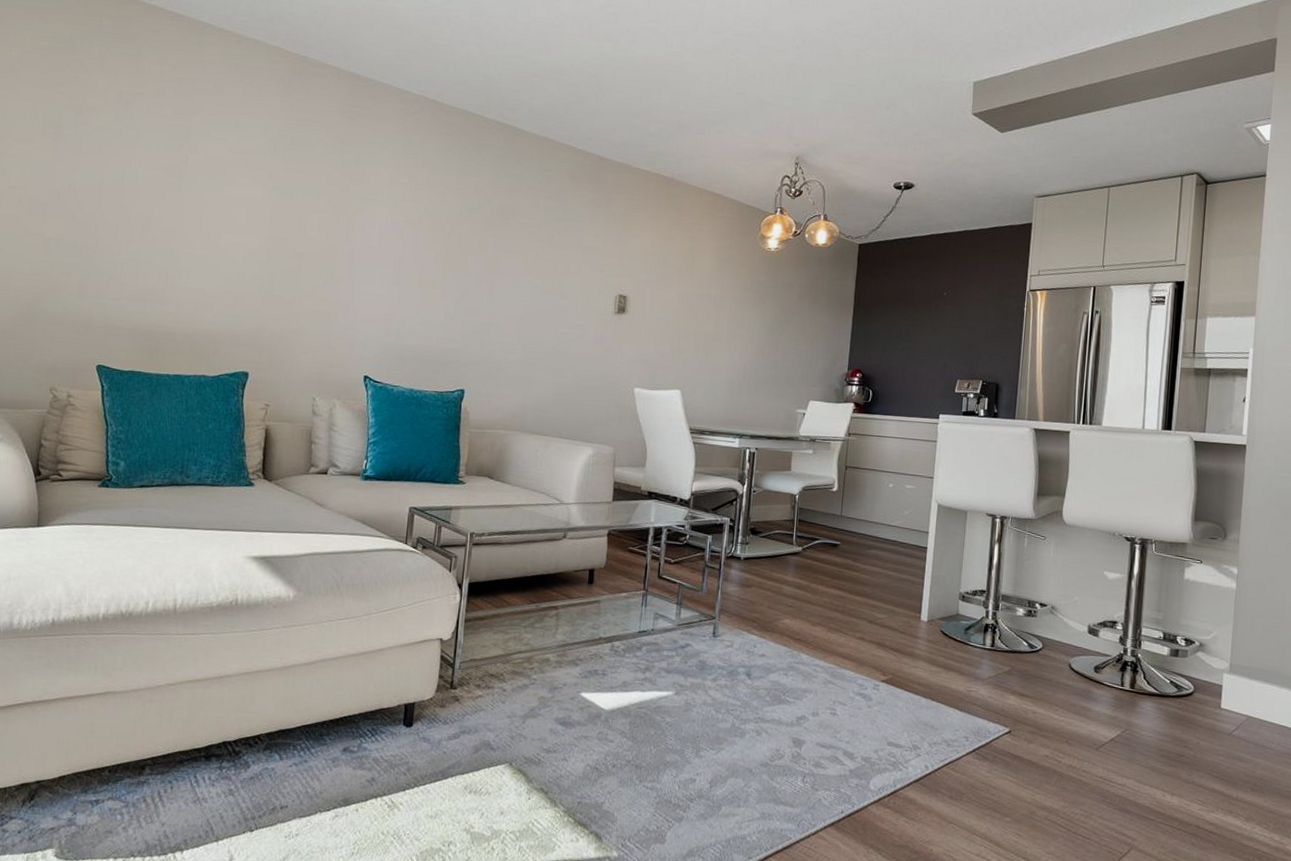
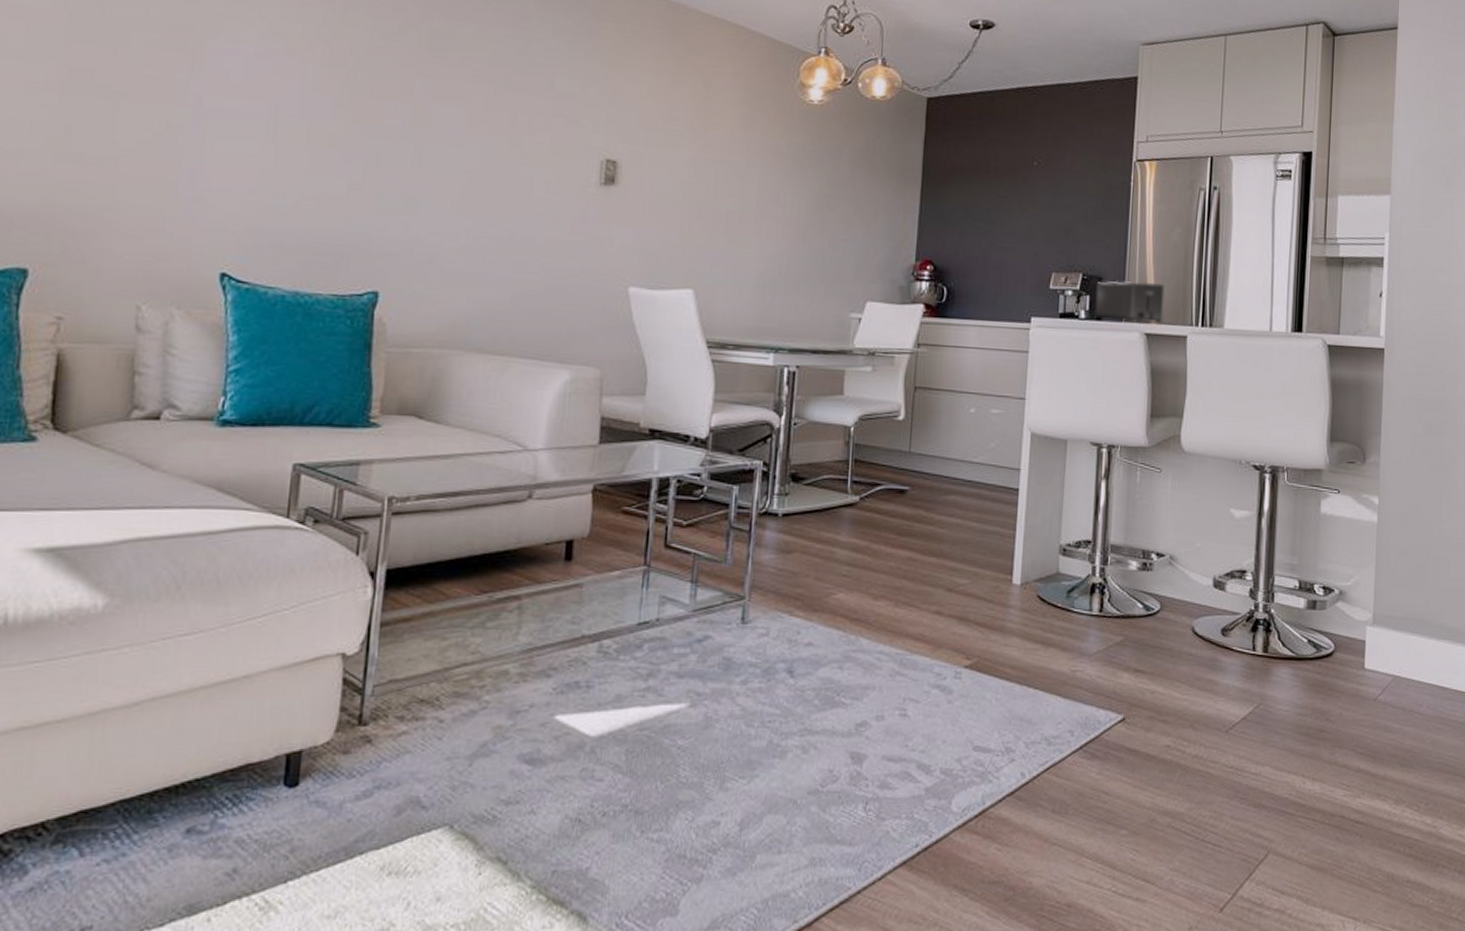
toaster: none [992,387,1053,421] -> present [1094,281,1166,323]

